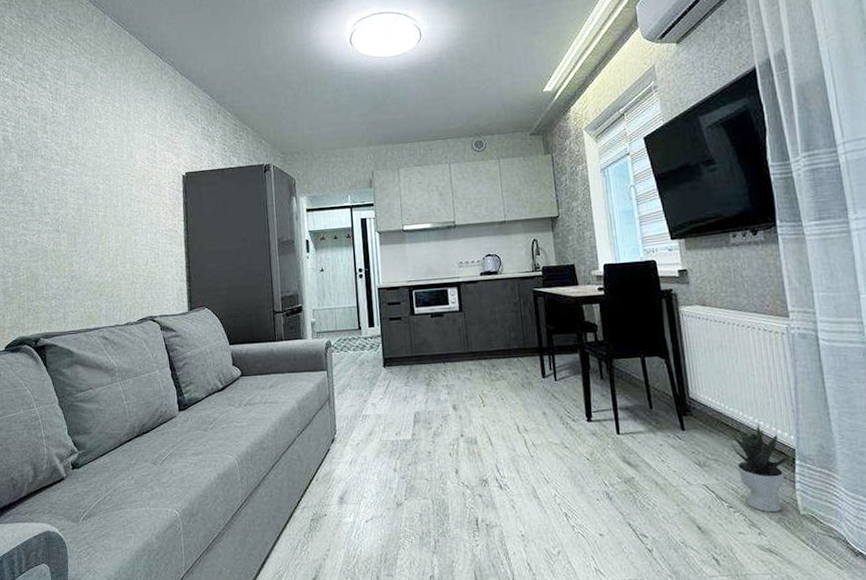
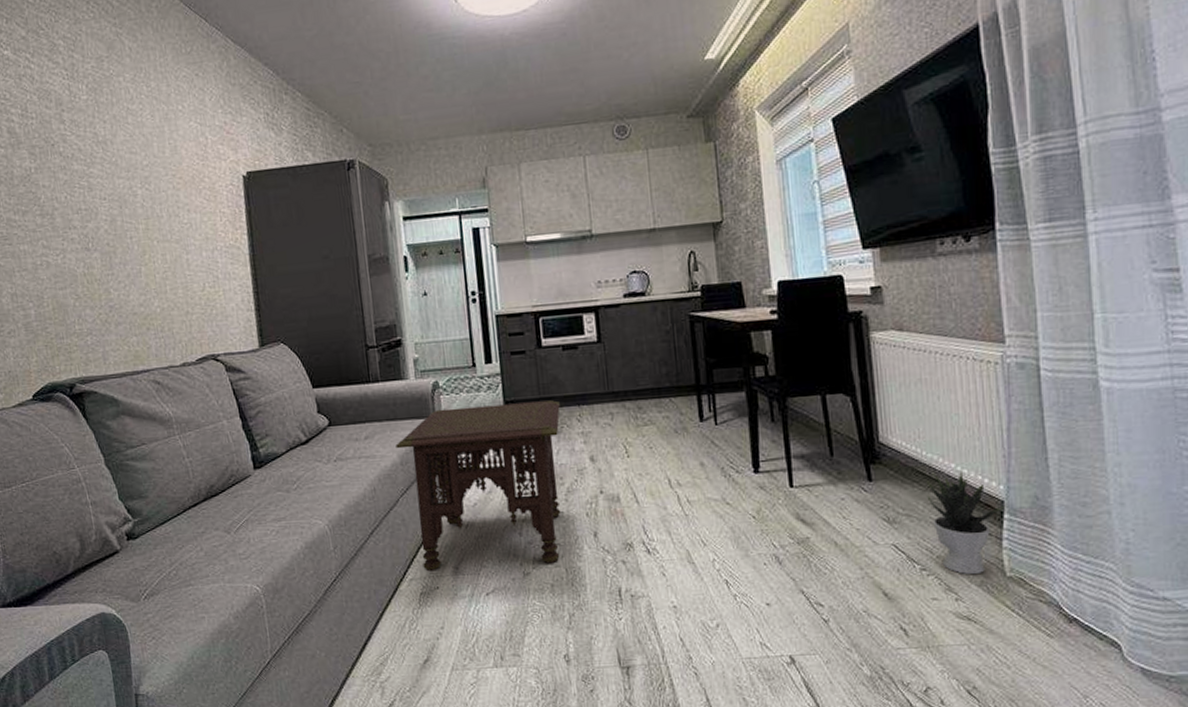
side table: none [294,358,429,501] -> present [395,400,562,572]

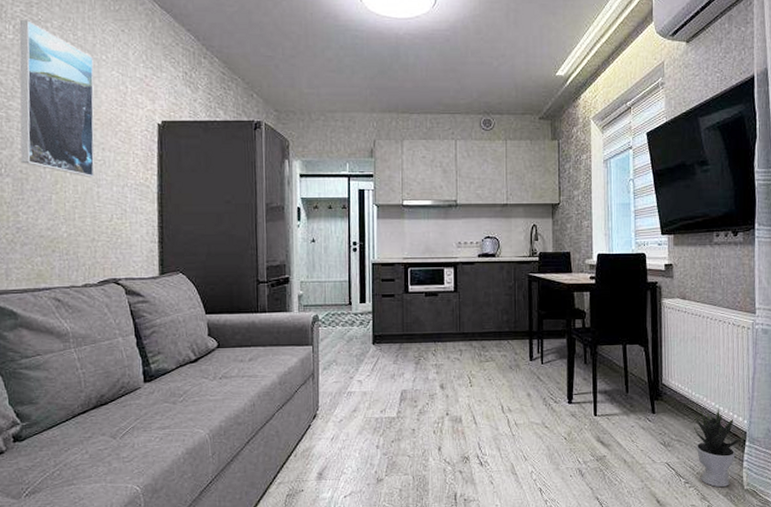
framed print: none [92,77,182,244] -> present [19,20,95,177]
side table: present [395,400,562,572] -> none [276,337,419,477]

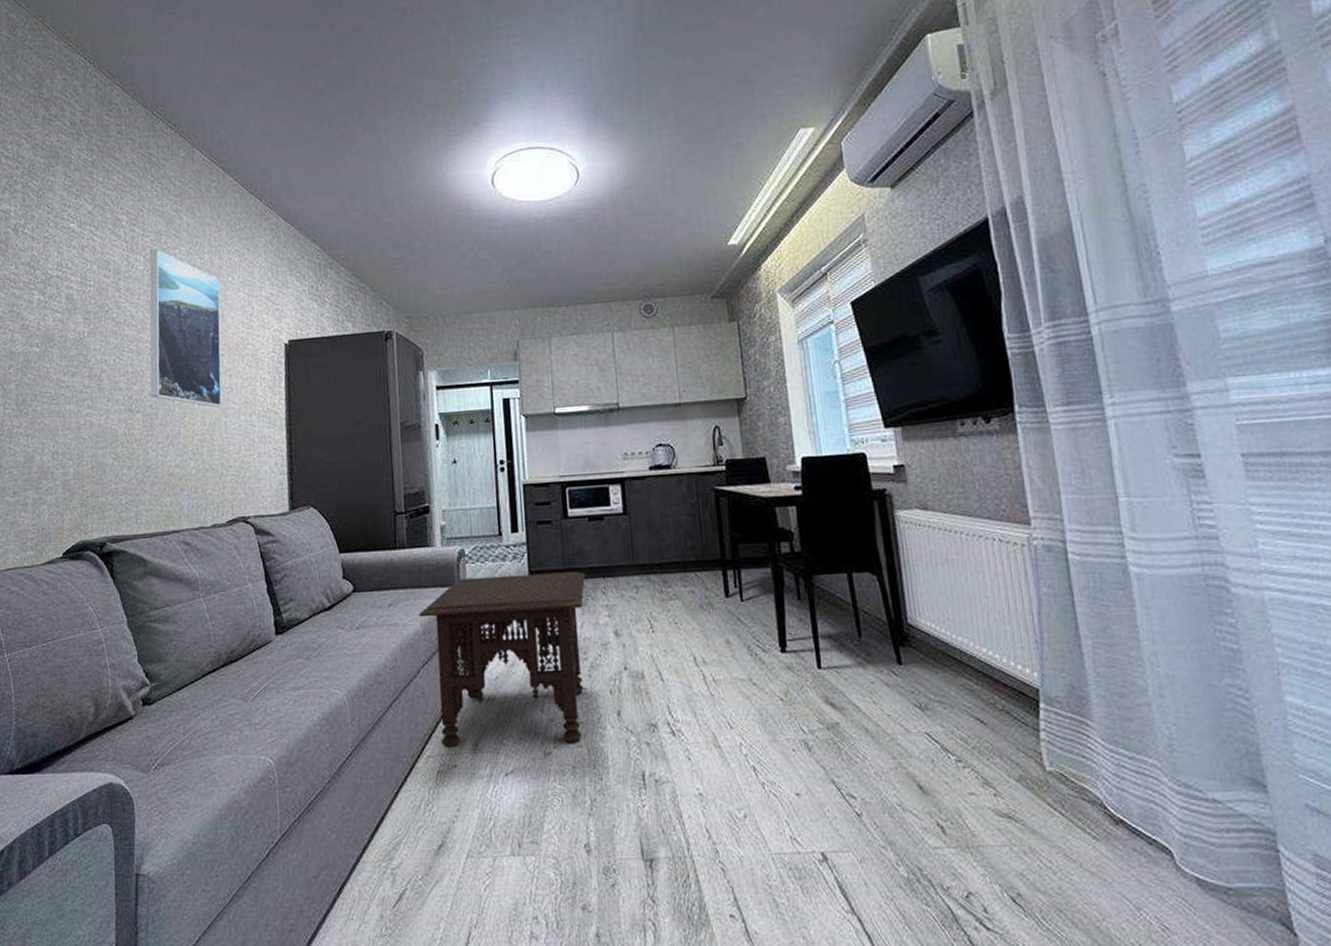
side table: none [276,337,419,477] -> present [419,572,585,748]
potted plant: present [693,407,749,488] -> none [957,655,1043,769]

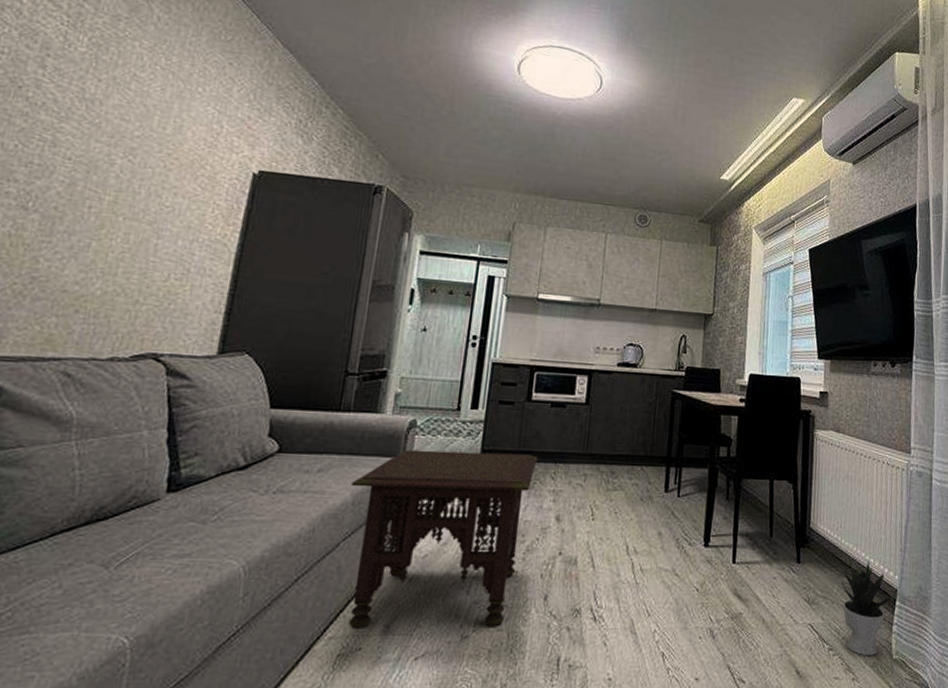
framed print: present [149,249,222,407] -> none [58,33,186,225]
potted plant: none [957,655,1043,769] -> present [840,558,900,656]

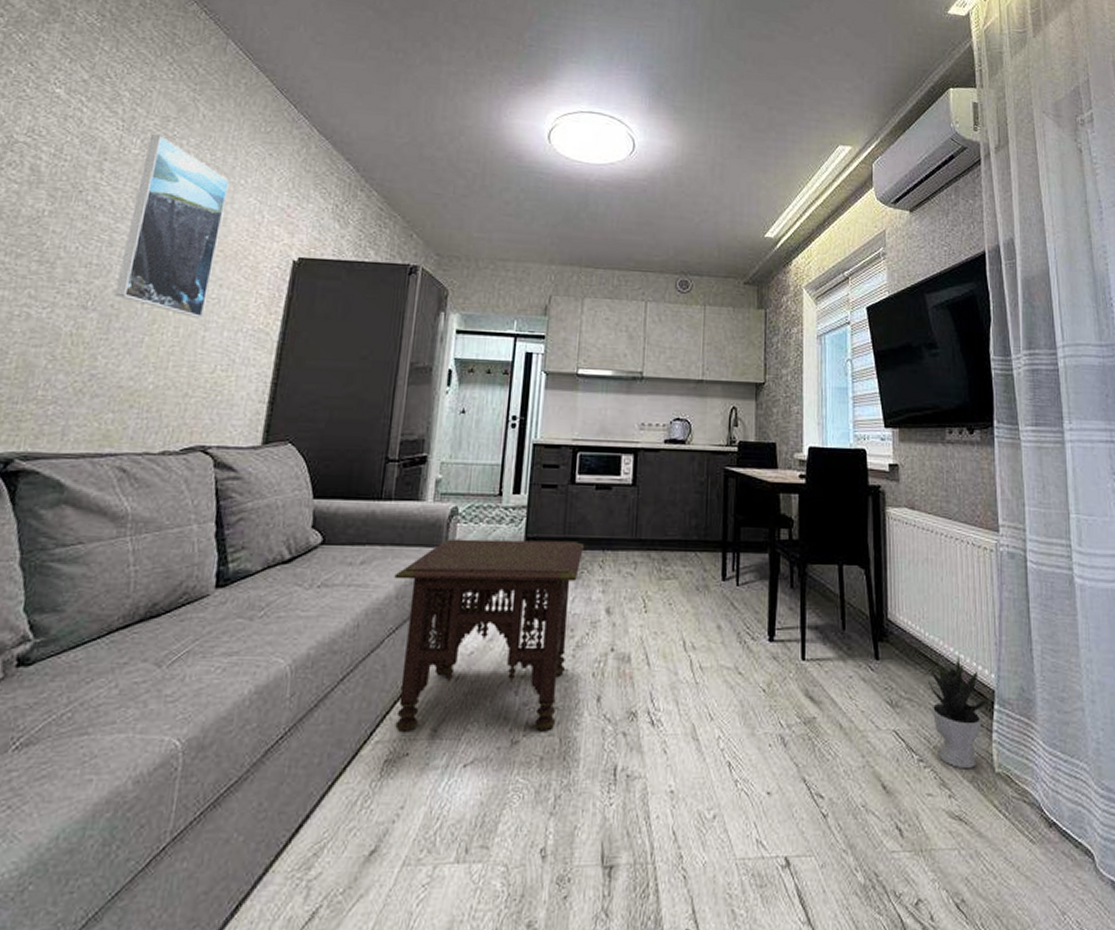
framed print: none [58,33,186,225] -> present [114,135,230,318]

